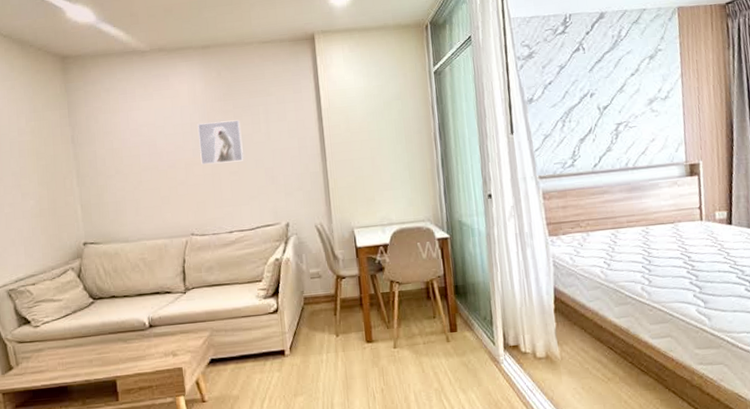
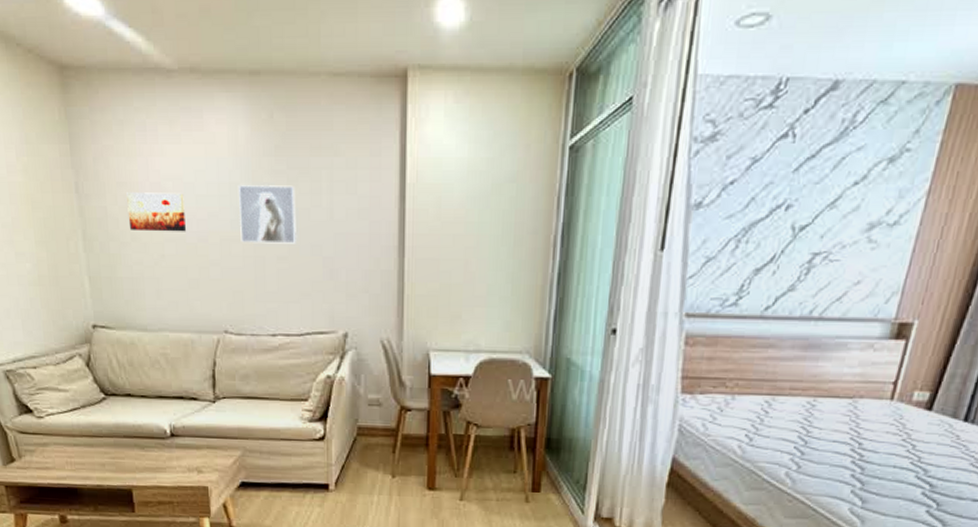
wall art: none [112,134,158,166] -> present [127,192,186,232]

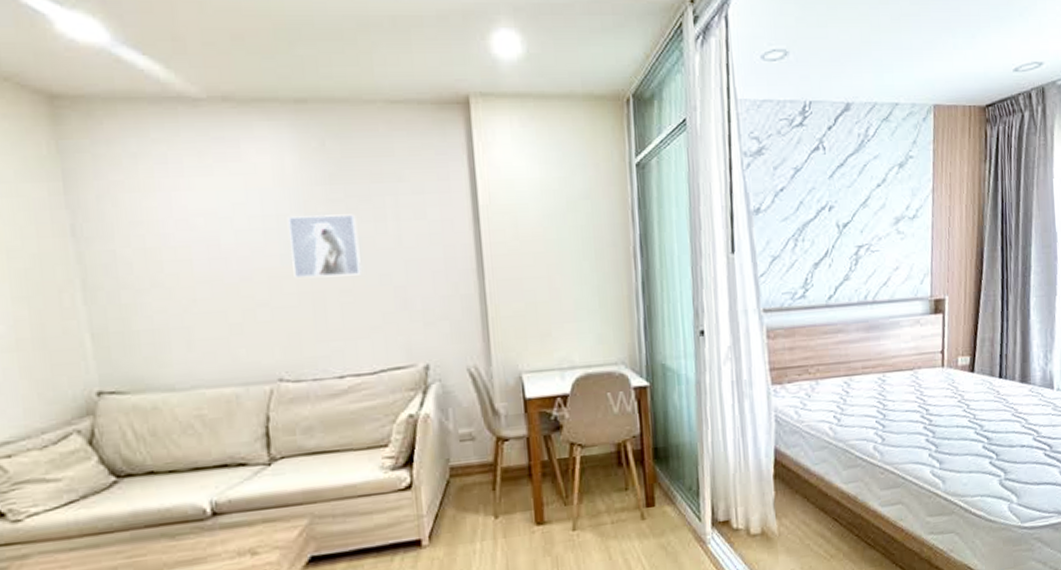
wall art: present [127,192,186,232] -> none [143,229,223,275]

